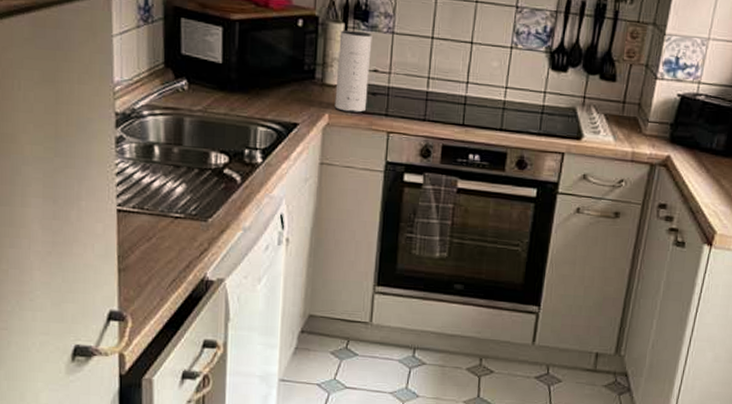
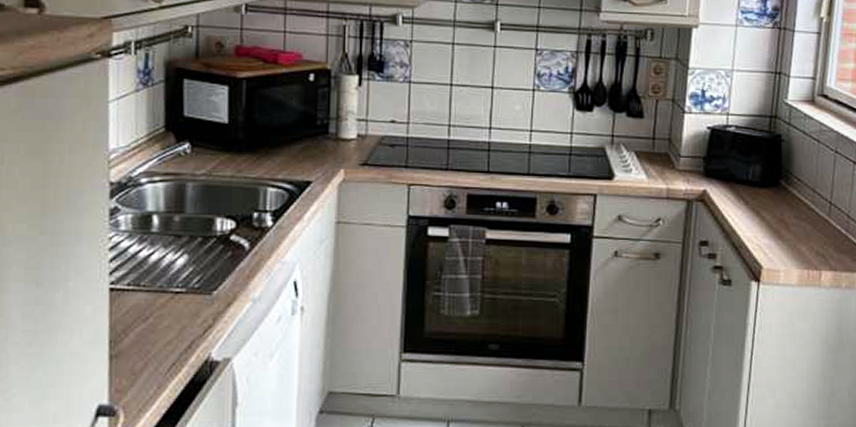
speaker: present [334,30,372,113] -> none [350,82,388,166]

